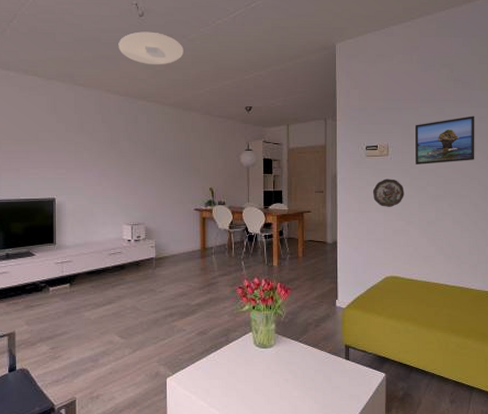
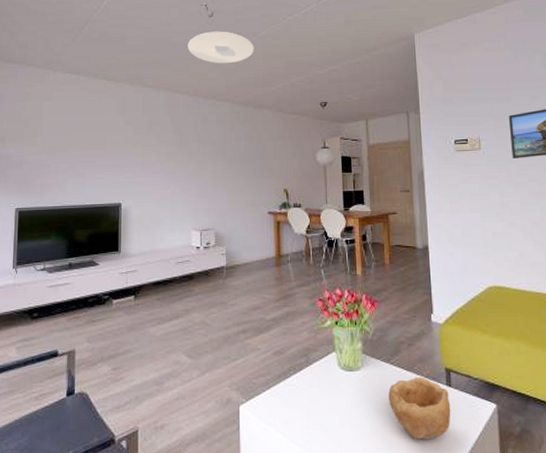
bowl: none [296,352,348,403] -> present [388,377,451,440]
decorative plate: present [372,179,404,207] -> none [465,175,503,207]

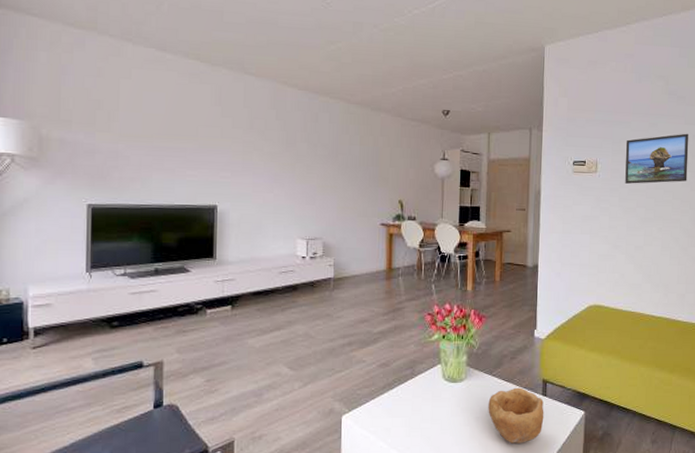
ceiling light: present [188,31,254,64] -> none [298,16,374,57]

